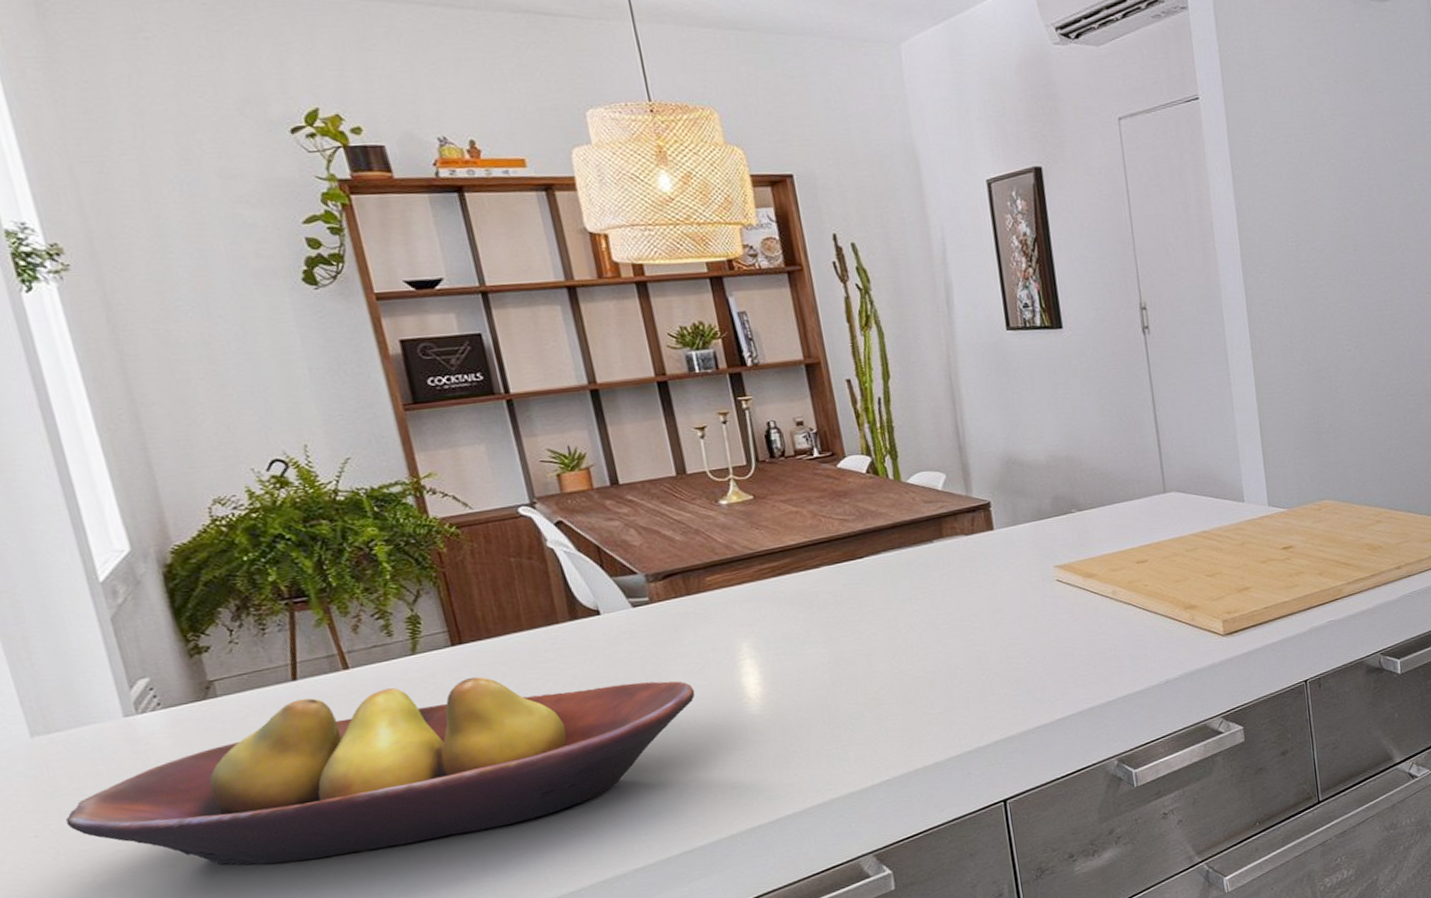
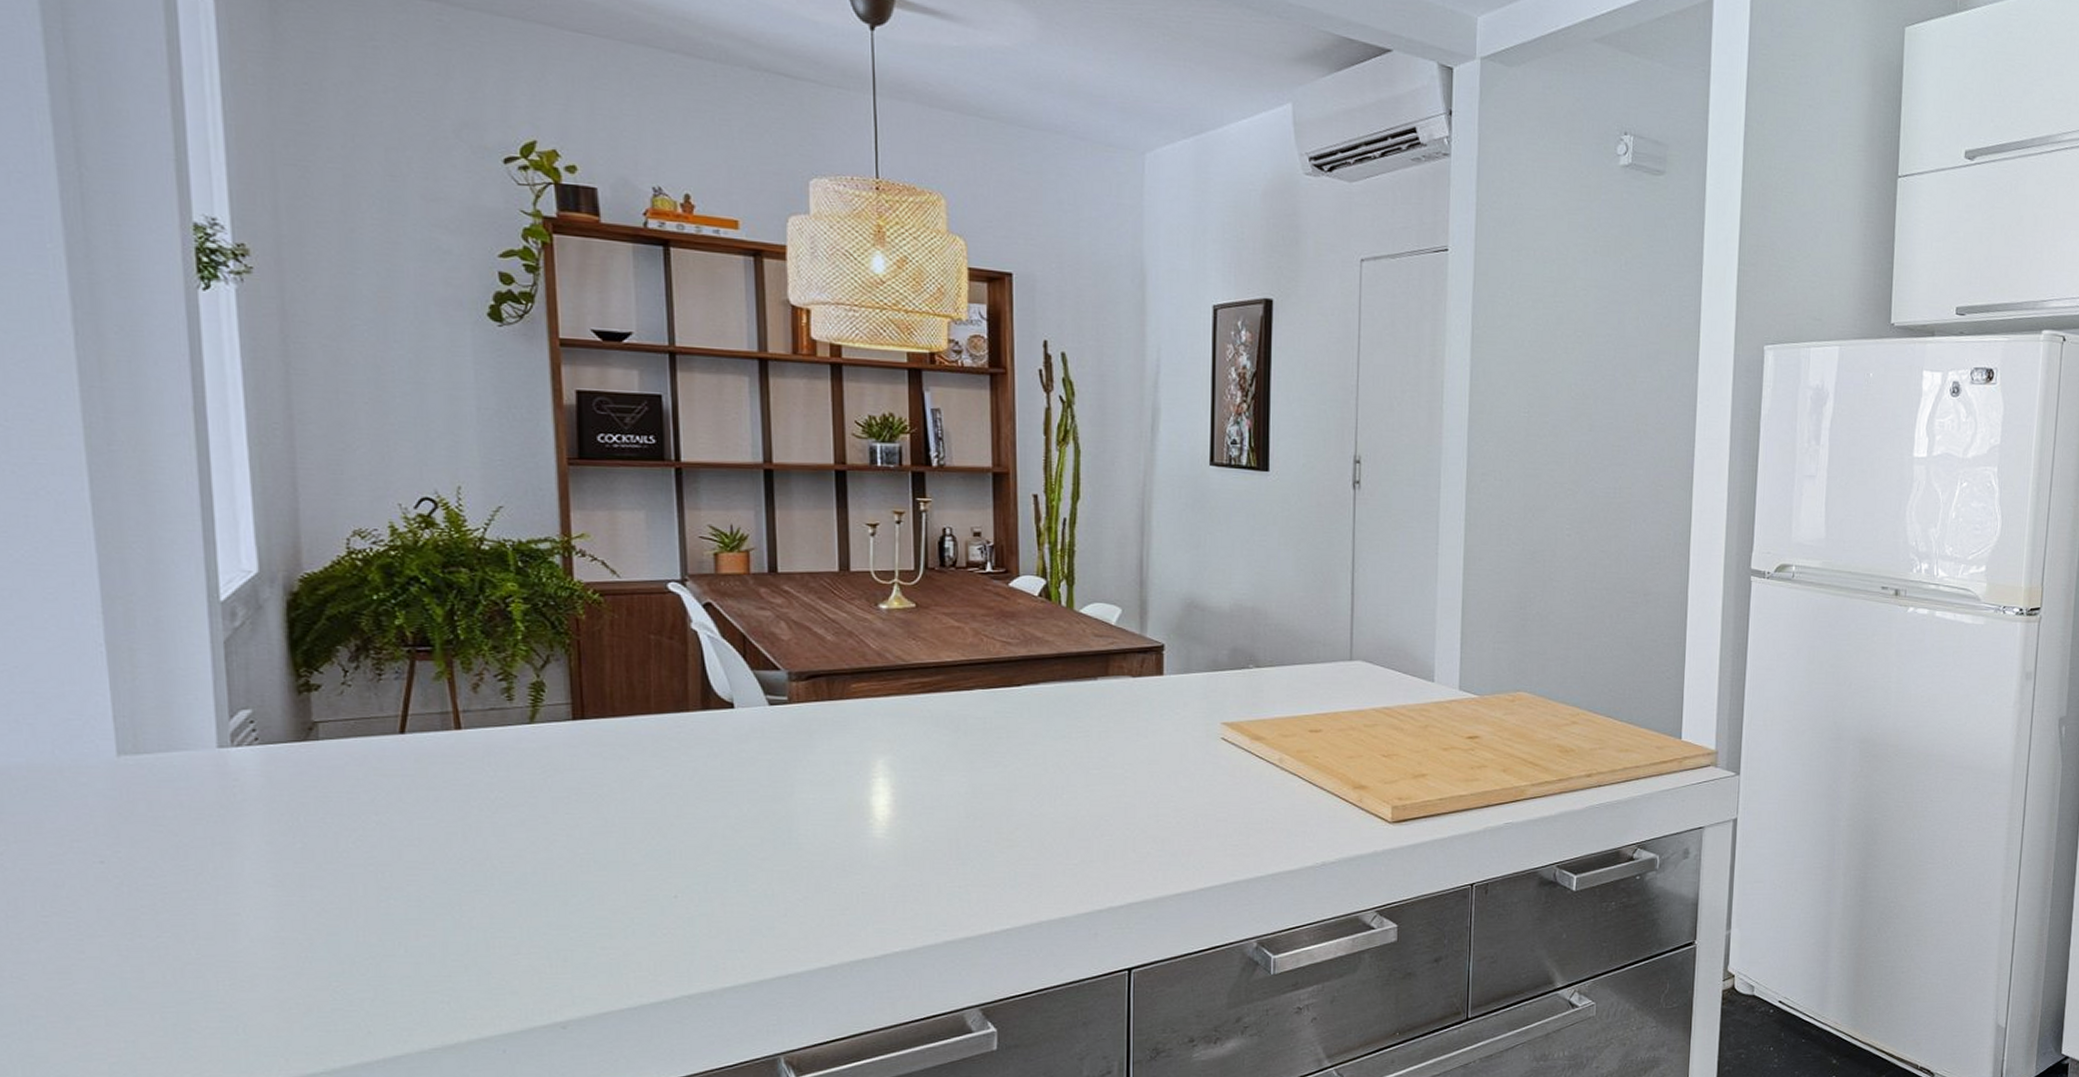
fruit bowl: present [65,676,696,865] -> none [136,755,820,929]

